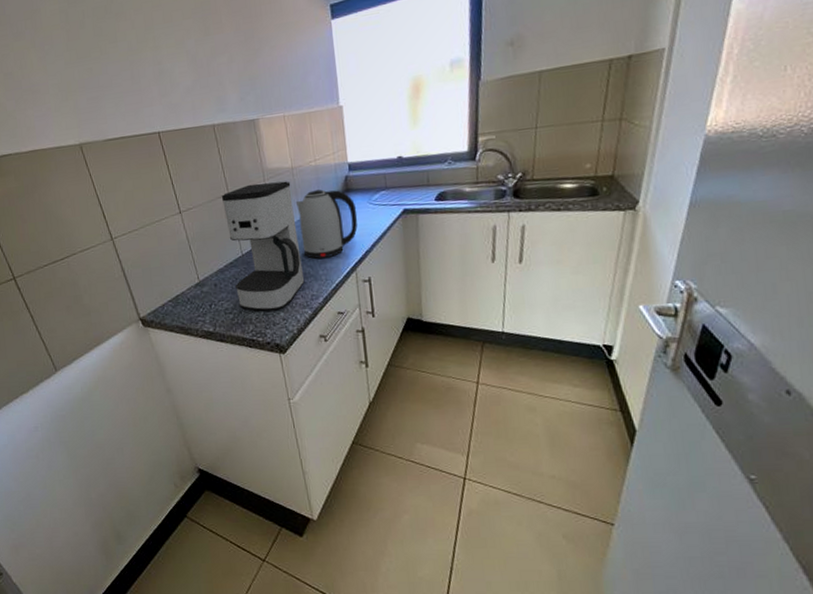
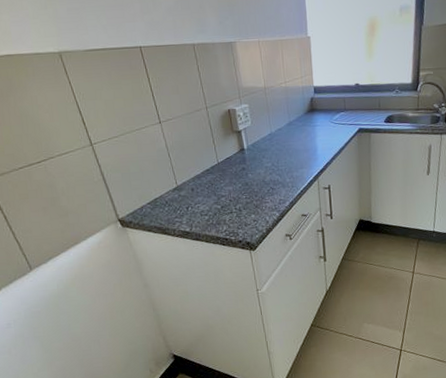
coffee maker: present [221,181,305,311] -> none [199,99,274,213]
kettle: present [295,189,358,259] -> none [267,108,321,168]

